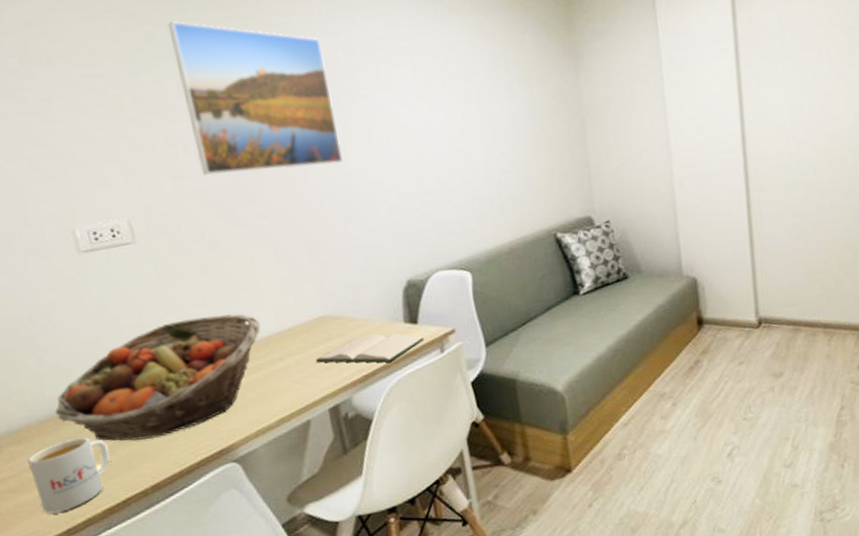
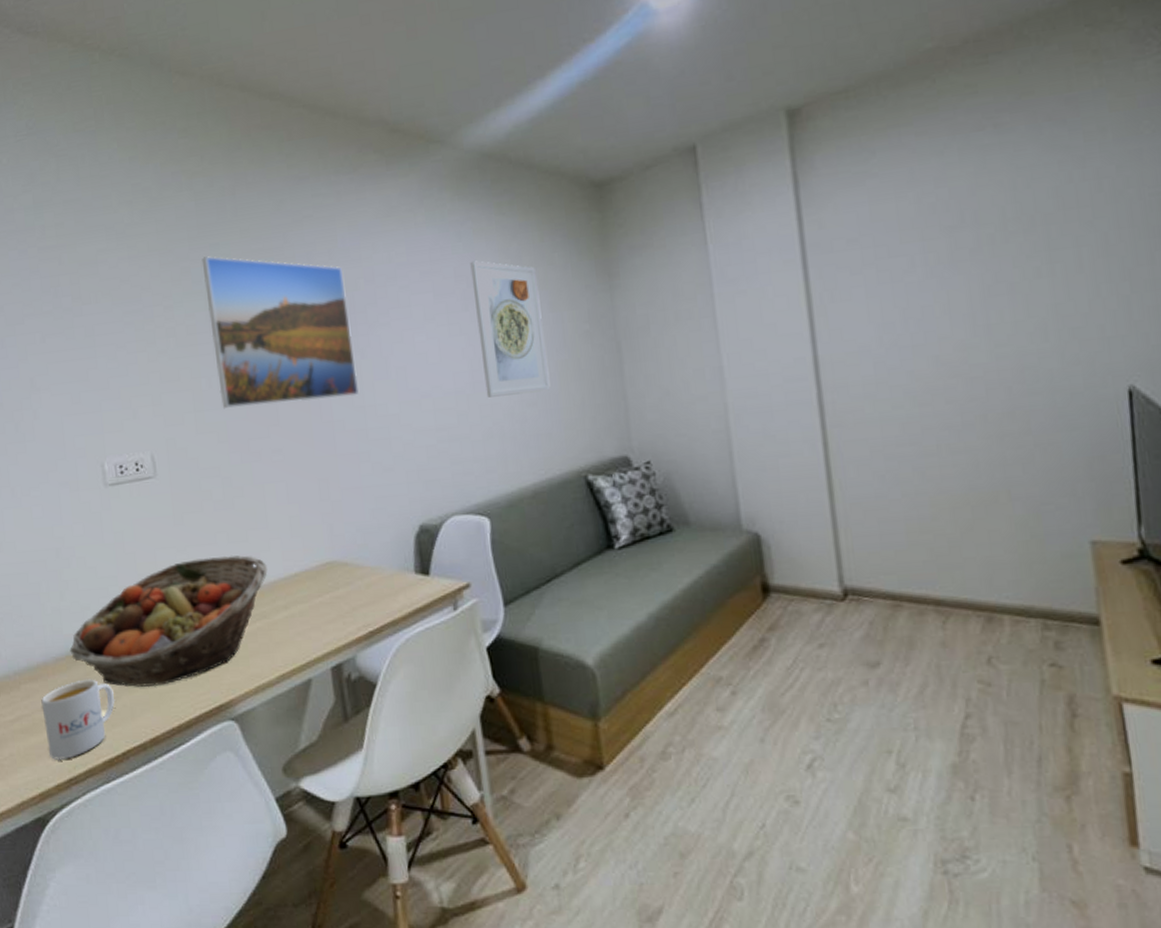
hardback book: present [315,333,425,363] -> none [320,584,436,618]
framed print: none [447,38,523,165] -> present [470,261,551,397]

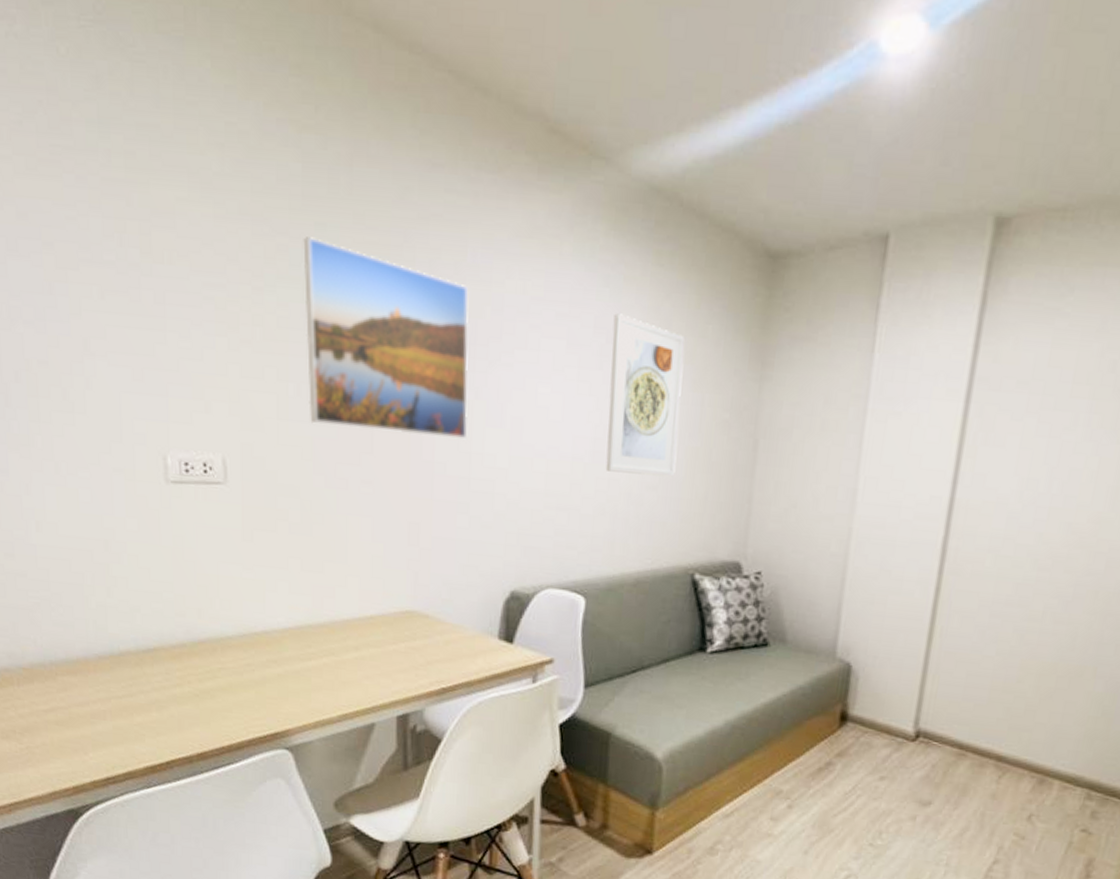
mug: present [41,679,114,761] -> none [79,683,161,759]
fruit basket: present [69,555,267,688] -> none [114,580,341,703]

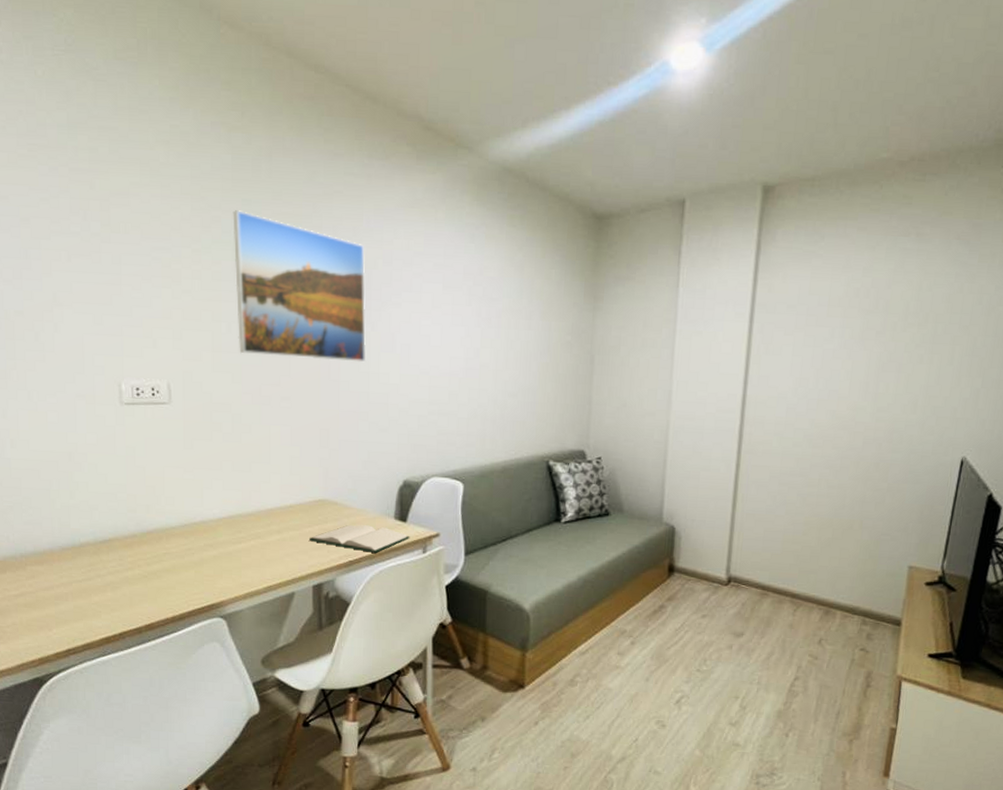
hardback book: none [392,644,517,680] -> present [308,524,410,553]
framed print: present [605,313,685,477] -> none [476,263,534,386]

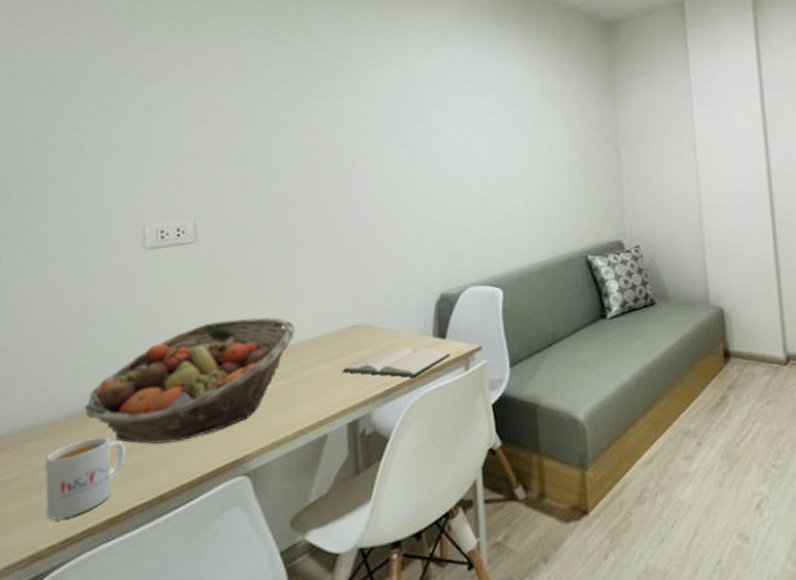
mug: none [45,569,115,634] -> present [45,436,125,521]
fruit basket: none [76,480,266,583] -> present [84,317,295,444]
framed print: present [233,210,367,363] -> none [264,51,397,185]

